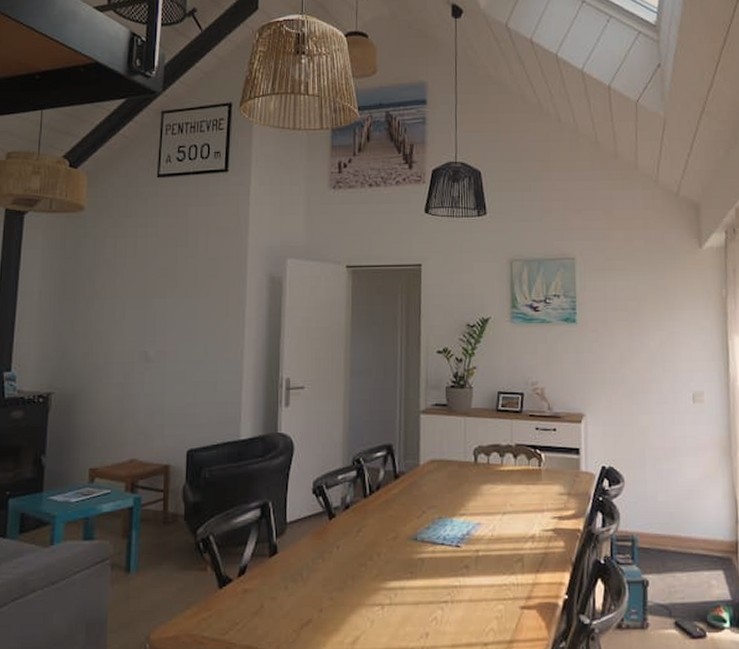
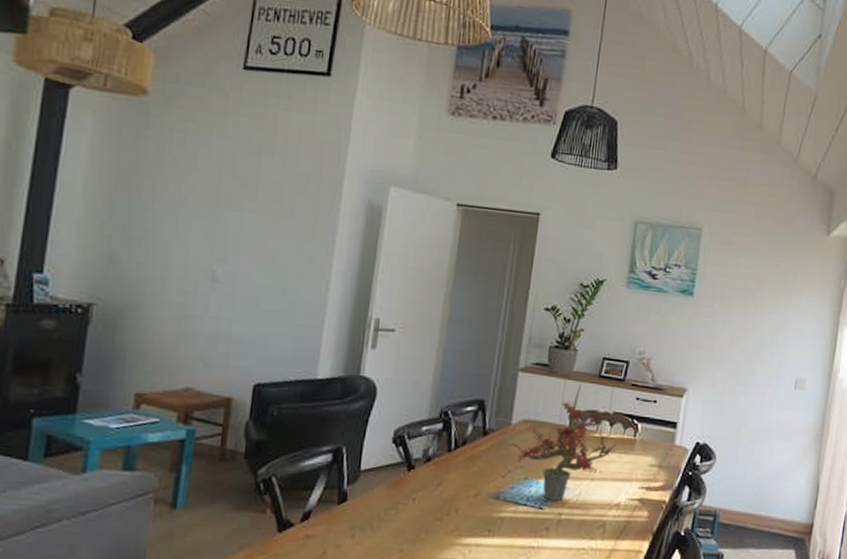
potted plant: none [418,420,524,537] -> present [507,384,617,501]

